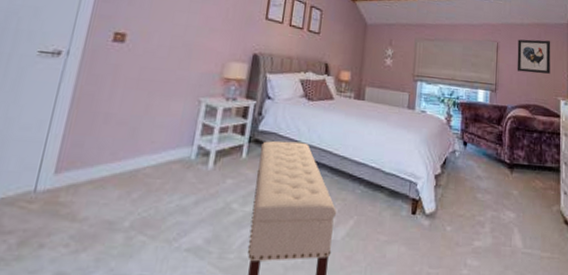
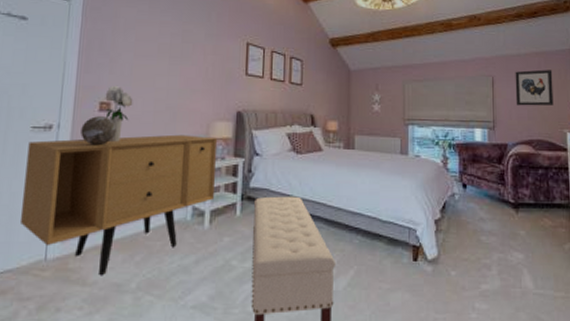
sideboard: none [11,66,230,211] -> present [19,134,217,275]
decorative sphere: none [90,46,129,77] -> present [80,116,116,146]
bouquet: none [119,17,150,74] -> present [105,85,133,142]

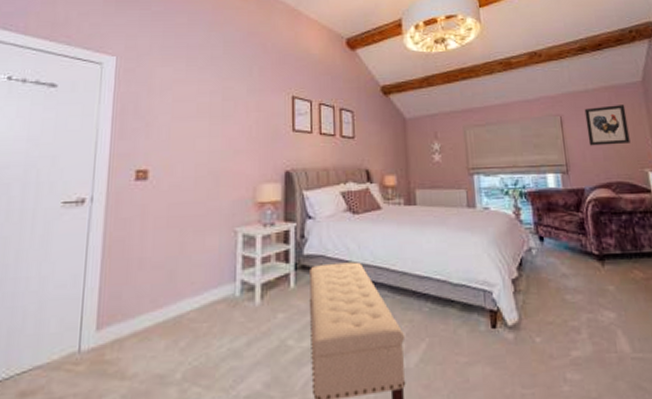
sideboard: present [19,134,217,275] -> none [50,200,264,366]
decorative sphere: present [80,116,116,146] -> none [116,186,155,219]
bouquet: present [105,85,133,142] -> none [141,150,172,213]

